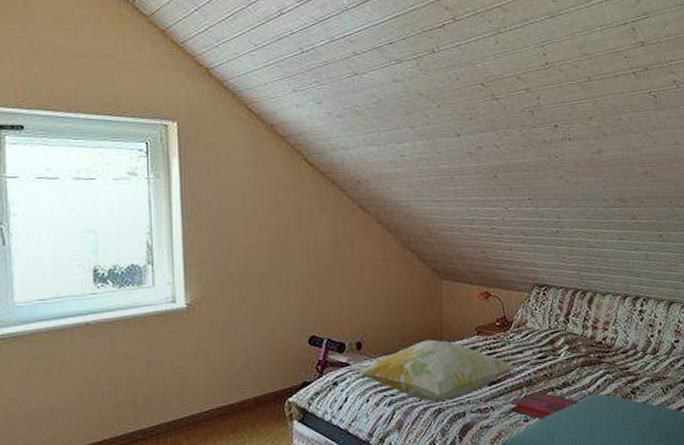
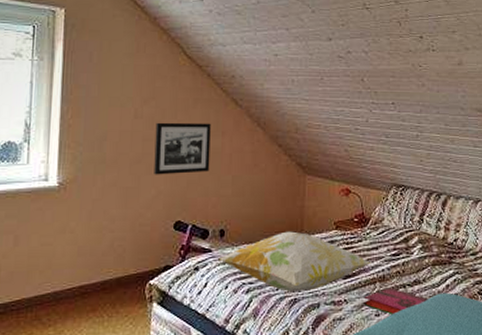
picture frame: none [281,232,341,290] -> present [154,122,211,175]

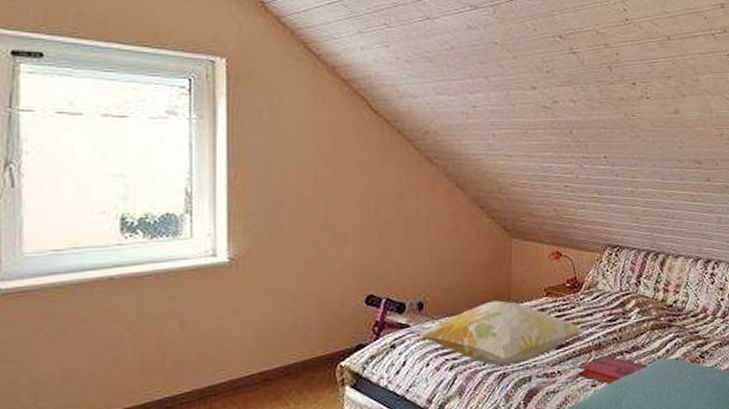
picture frame: present [154,122,211,175] -> none [340,184,404,245]

